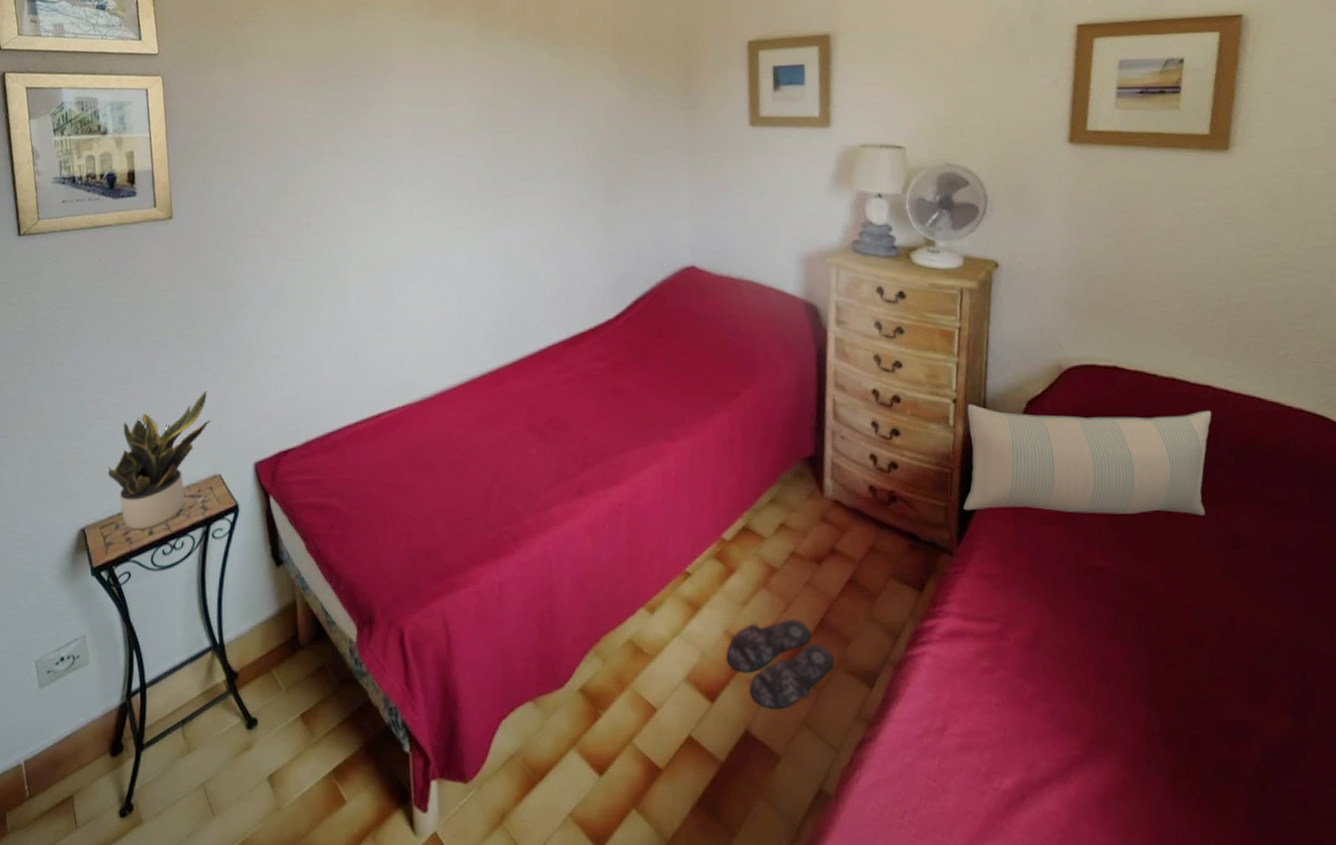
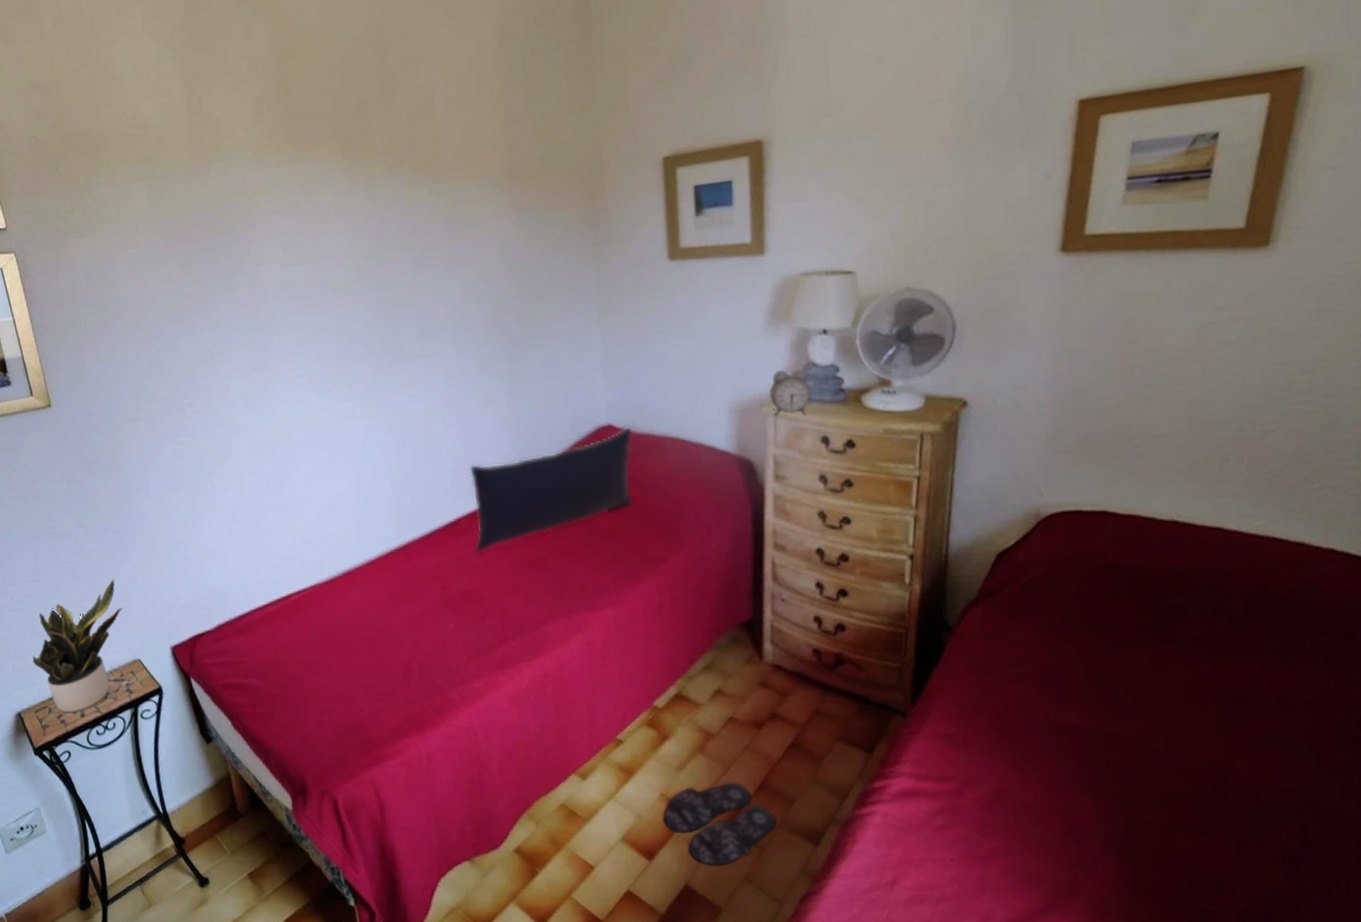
pillow: none [563,269,713,380] -> present [470,427,633,553]
alarm clock: none [833,226,868,268] -> present [769,369,811,418]
pillow: present [963,403,1212,516] -> none [919,555,1220,672]

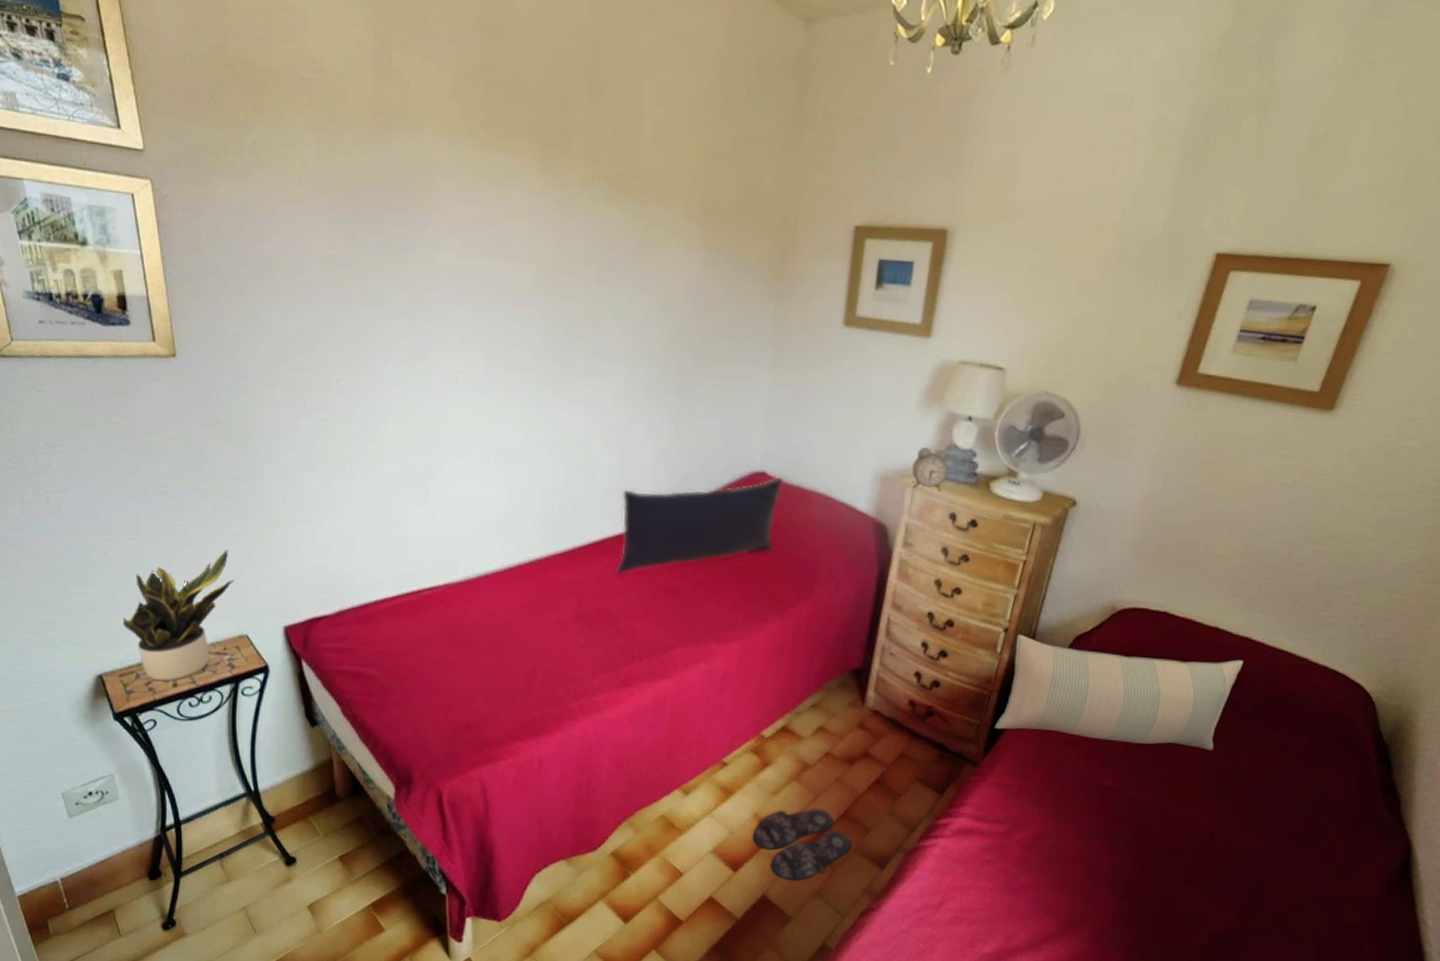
pillow: none [919,555,1220,672] -> present [995,634,1244,750]

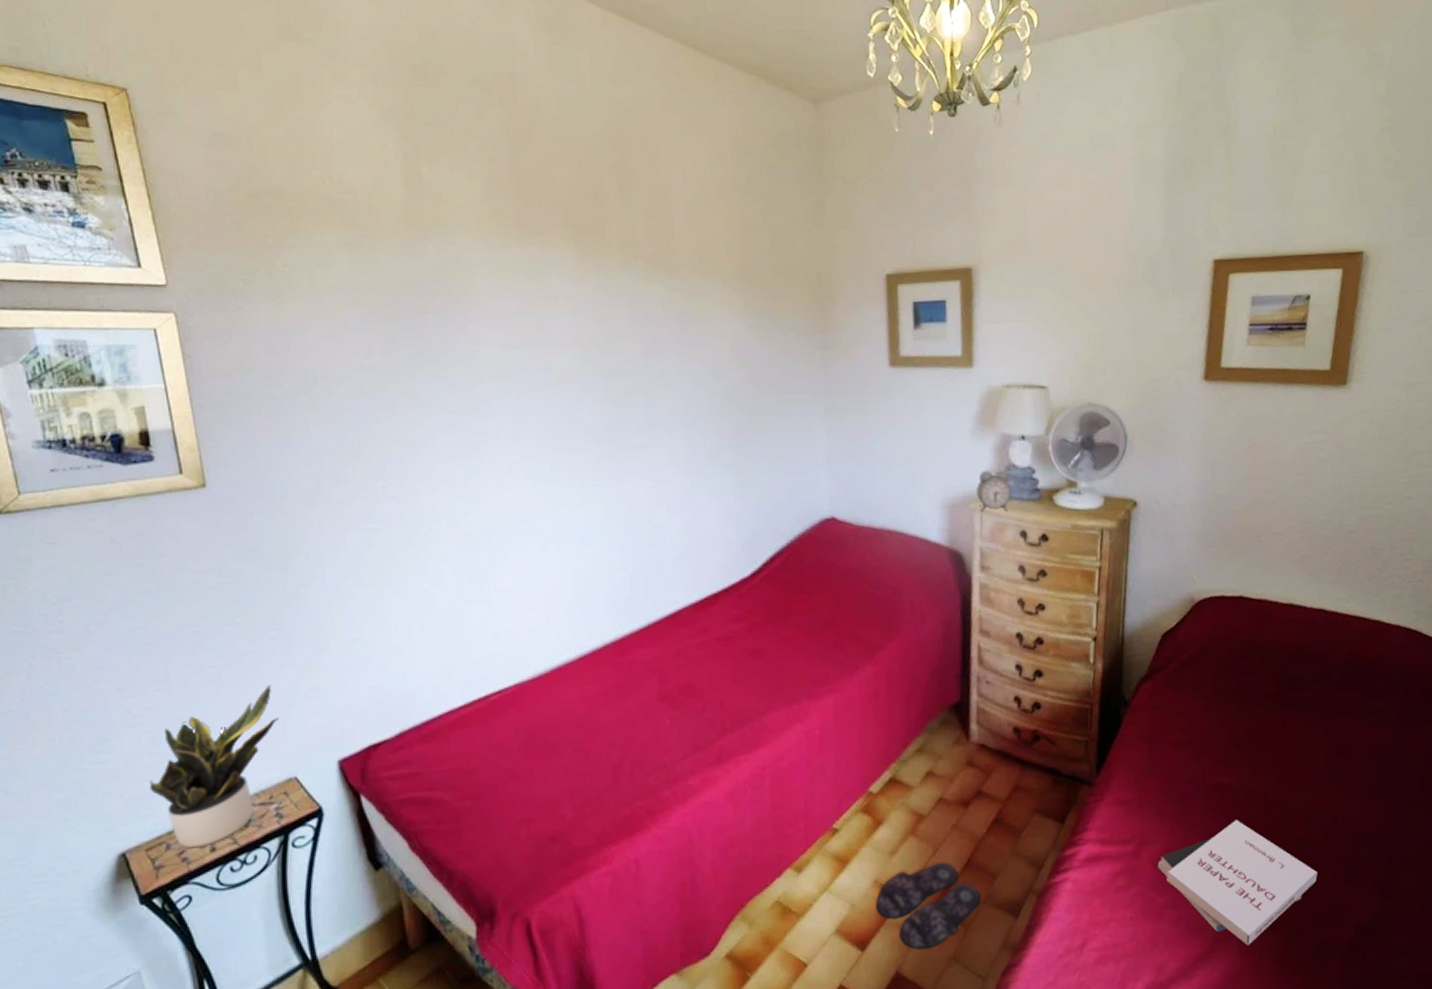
pillow: present [616,476,783,575] -> none [694,519,854,645]
pillow: present [995,634,1244,750] -> none [1102,632,1324,743]
books: none [1026,821,1183,934] -> present [1157,819,1318,946]

